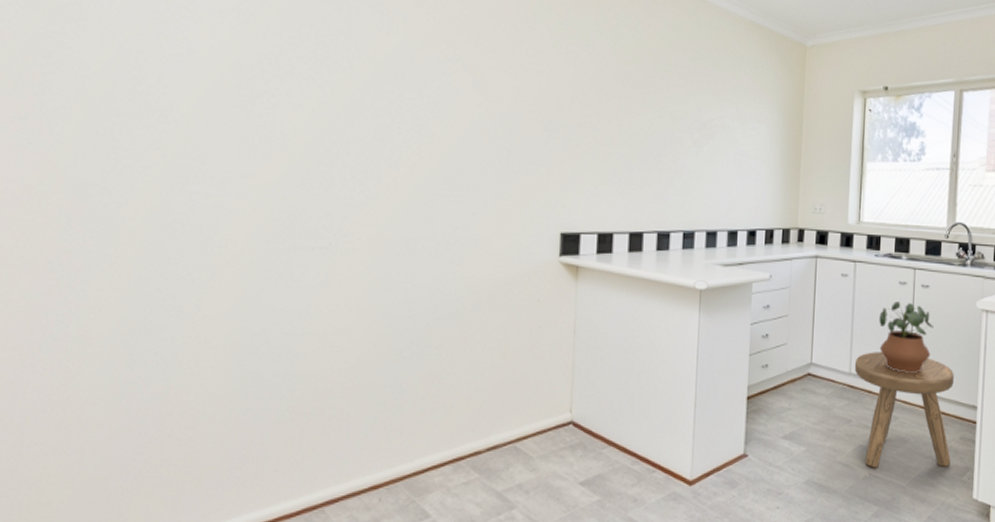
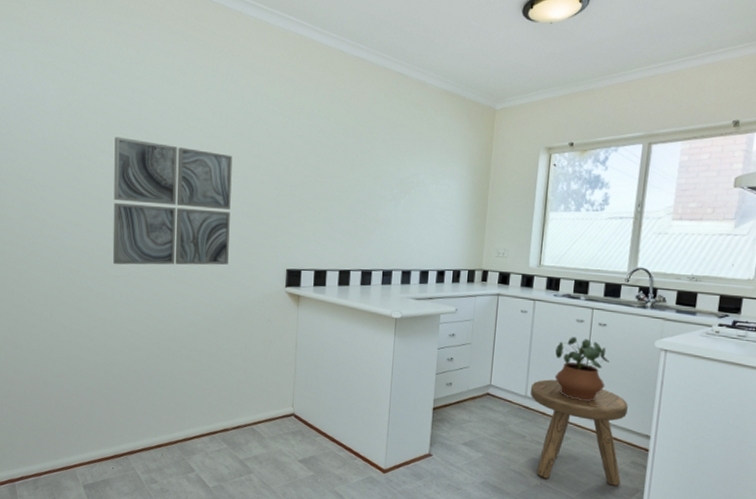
wall art: none [303,54,486,232] -> present [112,137,233,265]

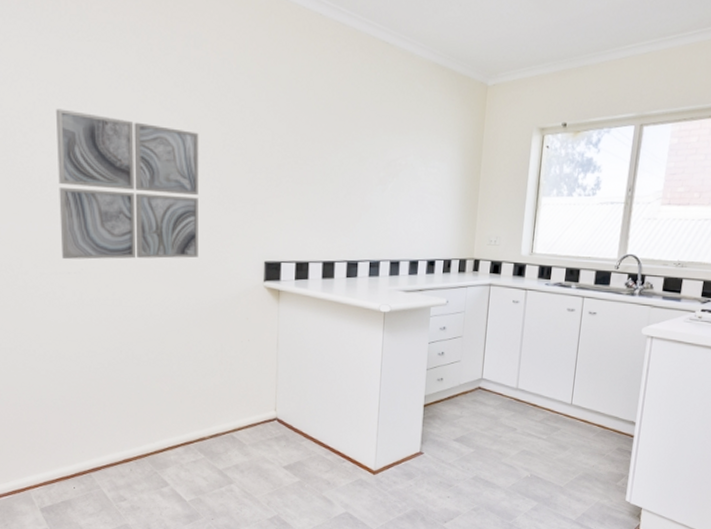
stool: present [530,379,628,486] -> none [521,370,615,473]
potted plant: present [554,337,609,401] -> none [545,326,598,390]

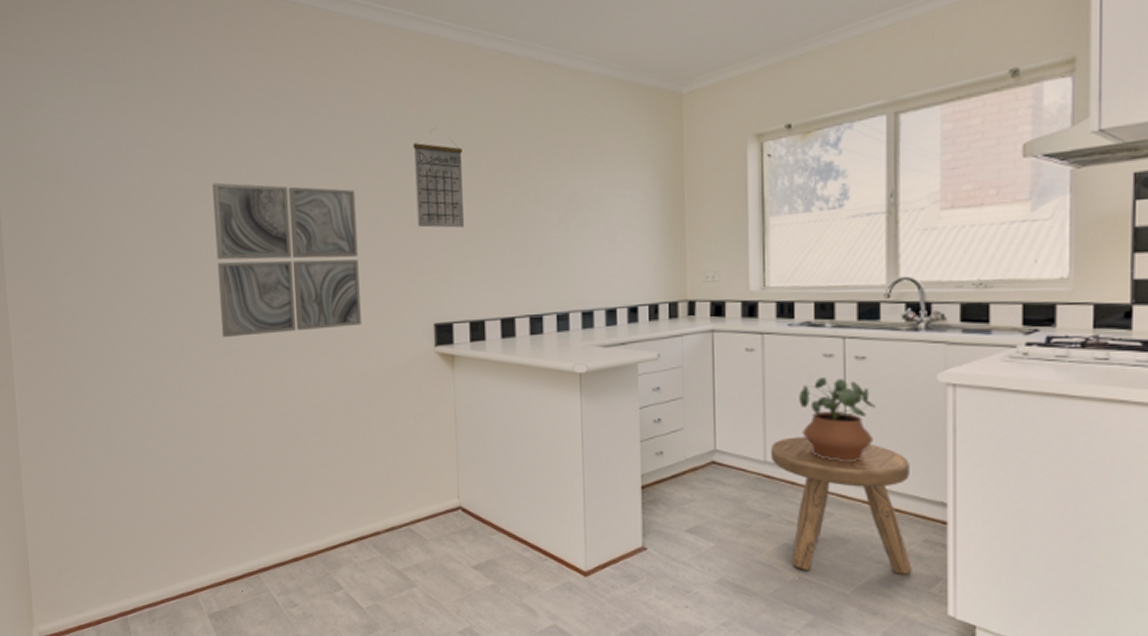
calendar: none [255,84,300,179] -> present [413,127,465,228]
stool: none [521,370,615,473] -> present [770,437,912,575]
potted plant: none [545,326,598,390] -> present [799,377,876,461]

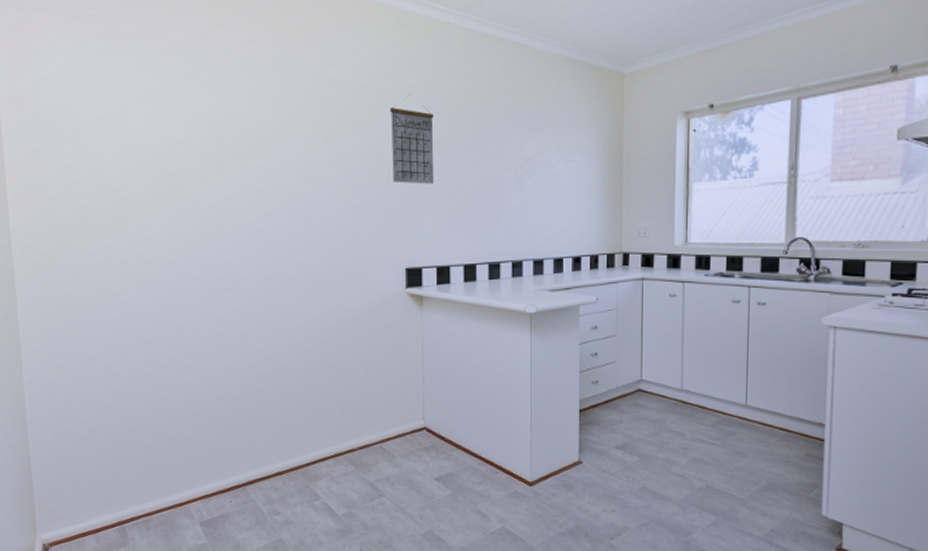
wall art: present [212,182,361,337] -> none [207,136,341,276]
stool: present [770,437,912,575] -> none [686,369,797,483]
potted plant: present [799,377,876,461] -> none [711,320,772,390]

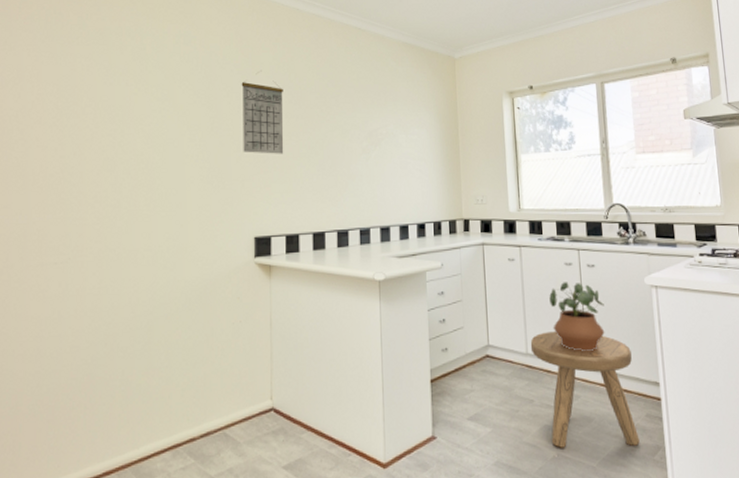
stool: none [686,369,797,483] -> present [530,331,640,448]
potted plant: none [711,320,772,390] -> present [549,282,605,351]

